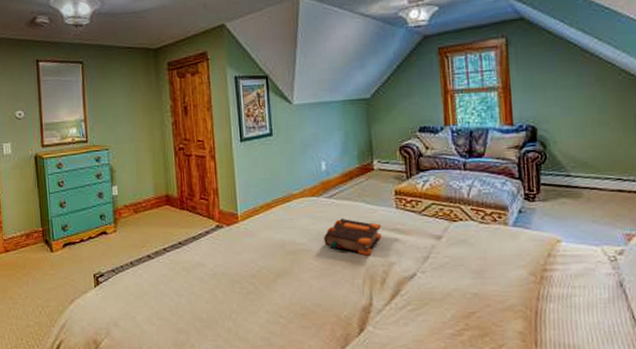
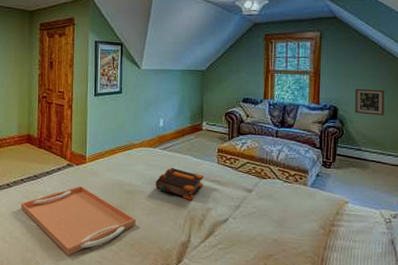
serving tray: none [166,249,306,334] -> present [20,185,136,256]
picture frame: none [555,100,595,133] -> present [354,88,385,116]

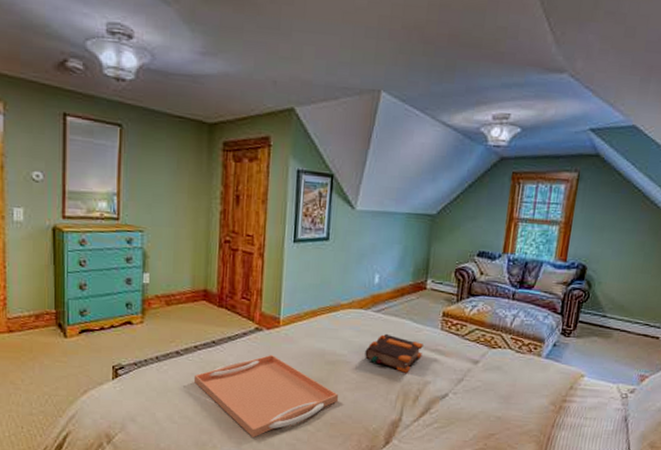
picture frame: present [354,88,385,116] -> none [605,244,642,278]

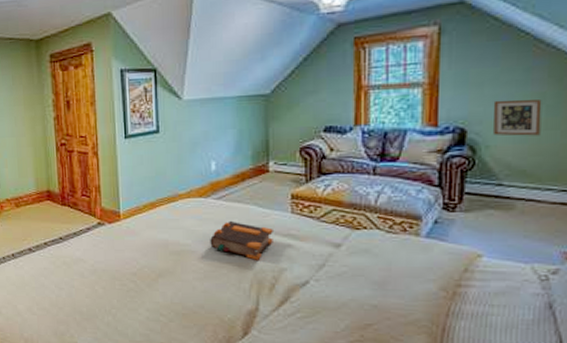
serving tray: present [193,354,339,437] -> none [46,247,188,328]
picture frame: none [605,244,642,278] -> present [493,99,542,136]

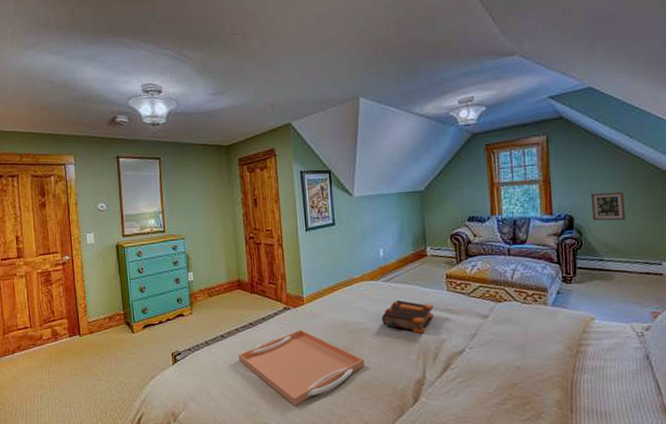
serving tray: none [46,247,188,328] -> present [238,329,365,406]

